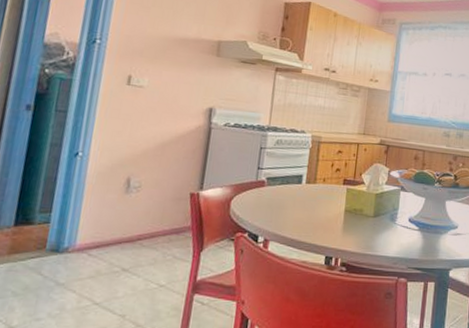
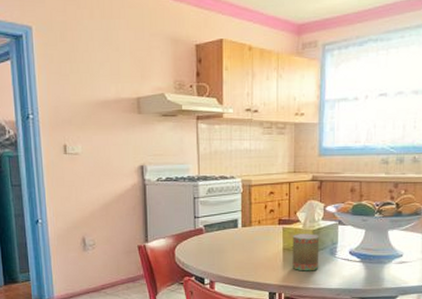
mug: none [352,196,382,237] -> present [292,234,320,271]

